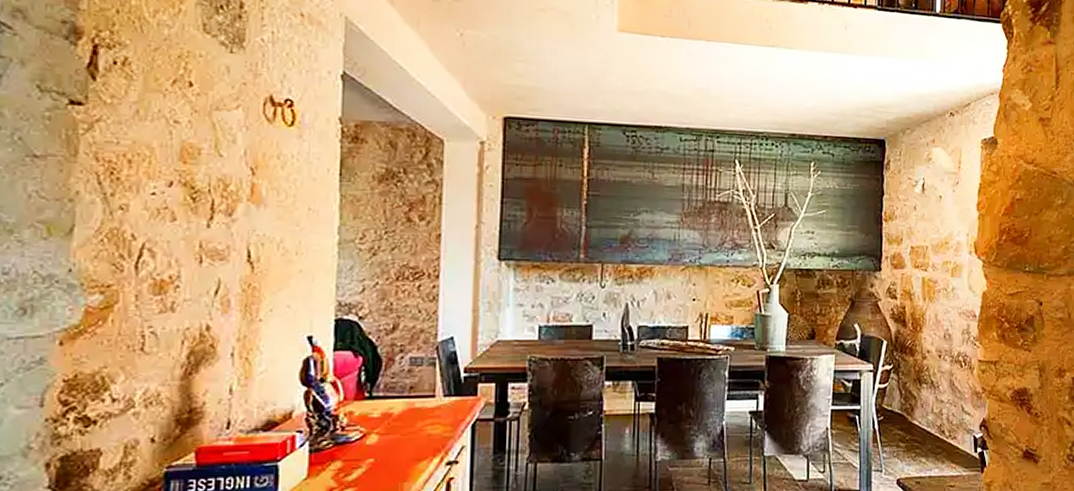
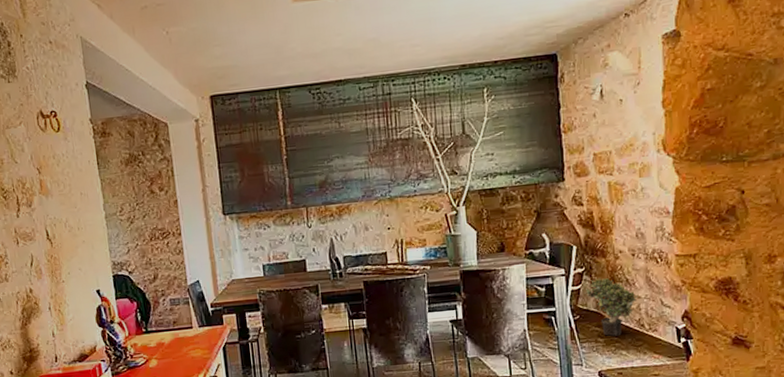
potted plant: none [889,377,941,442] -> present [584,278,638,337]

